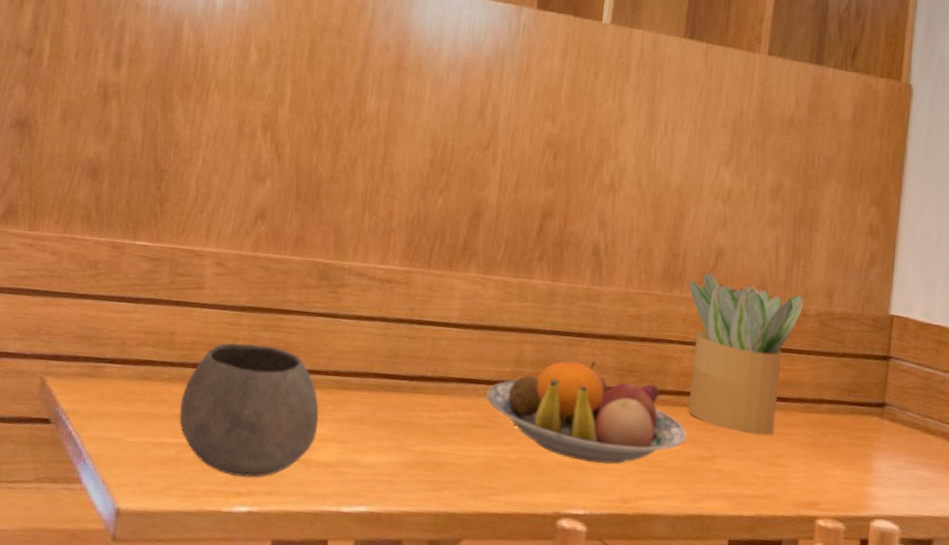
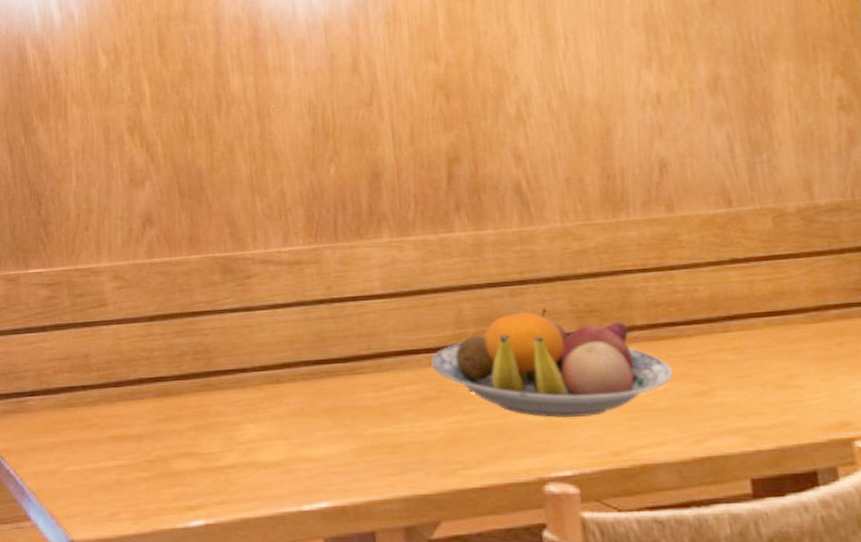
bowl: present [179,342,319,478] -> none [110,352,258,491]
potted plant: present [688,271,803,436] -> none [634,186,778,359]

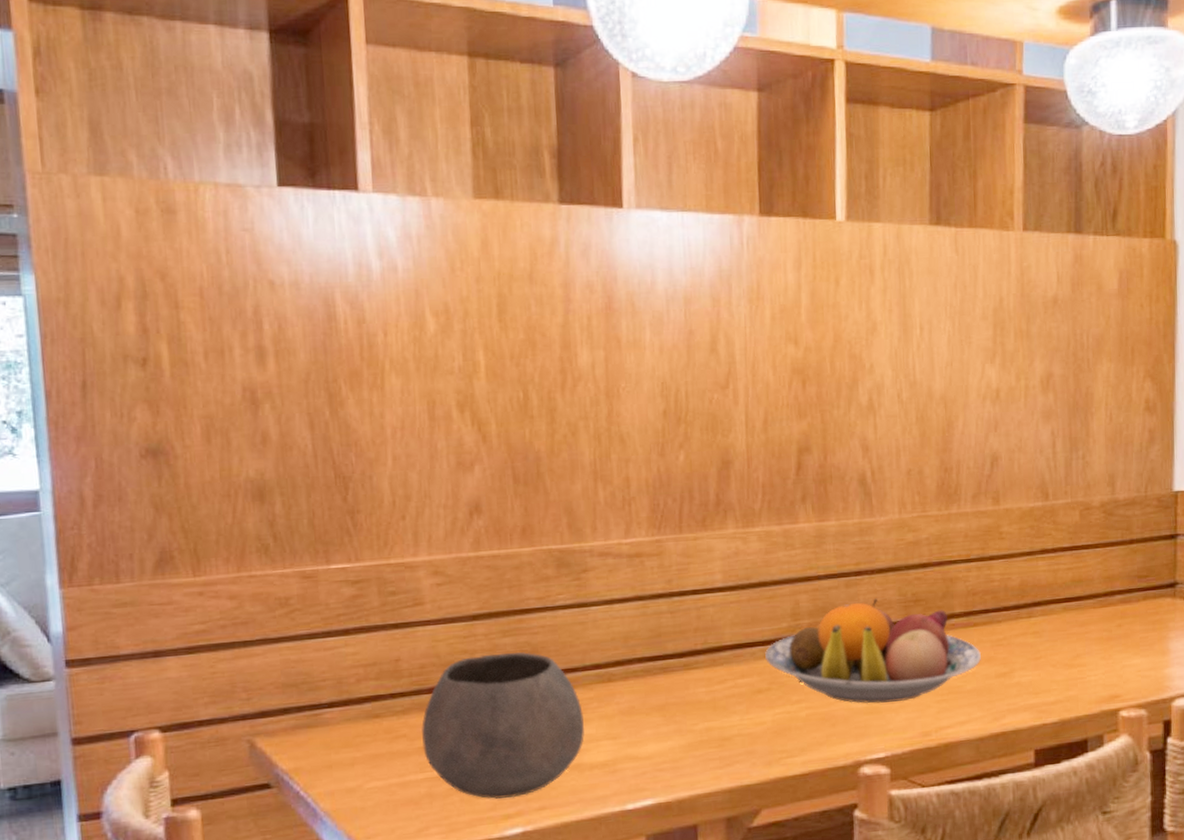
bowl: none [110,352,258,491] -> present [421,652,584,799]

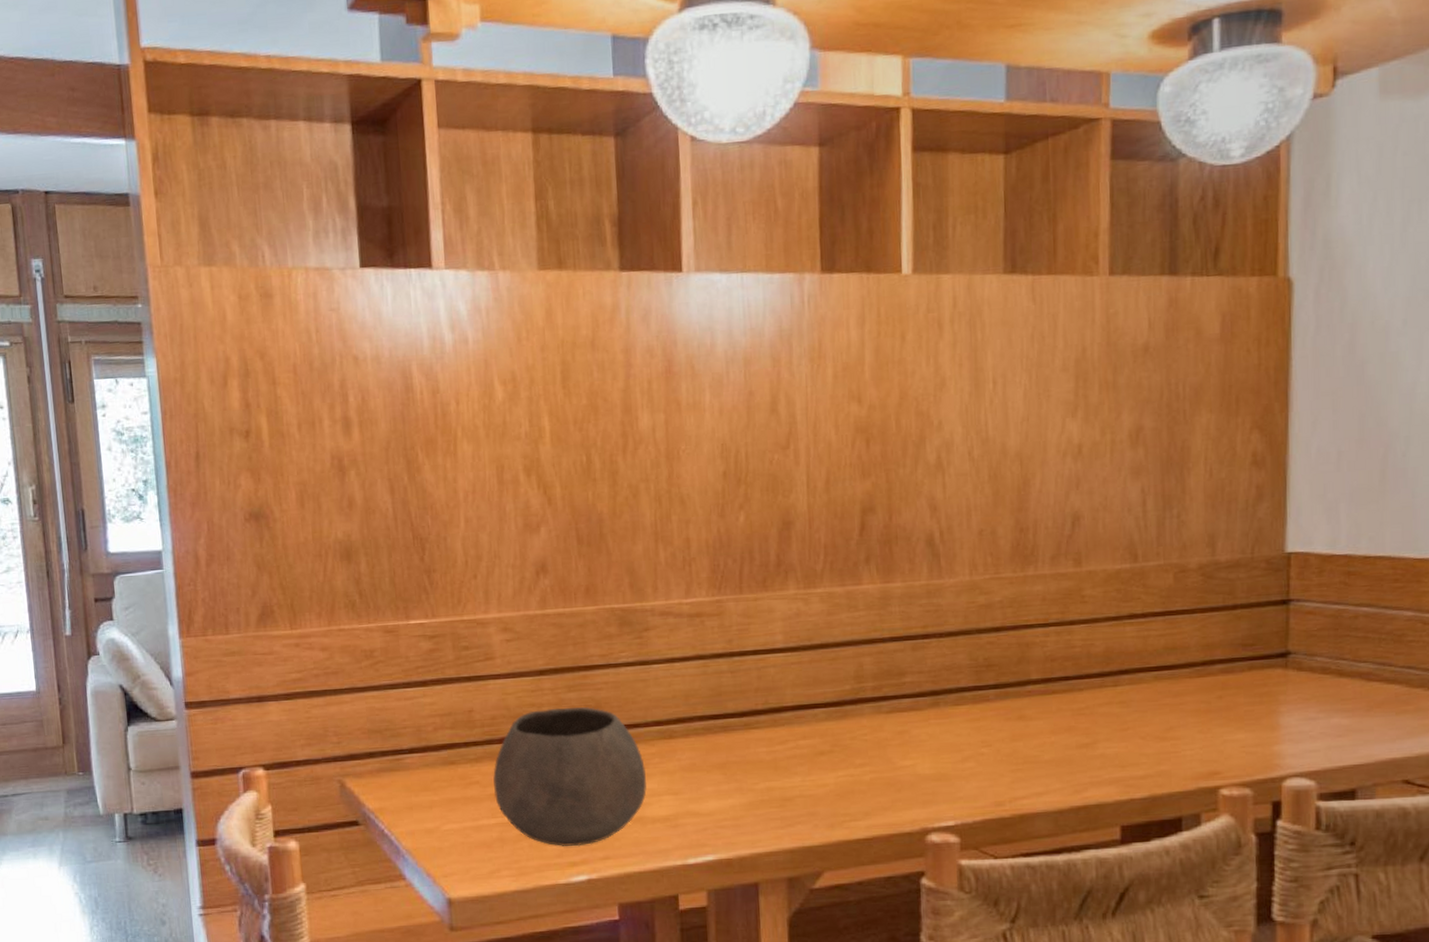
fruit bowl: present [765,598,981,704] -> none [827,662,1060,771]

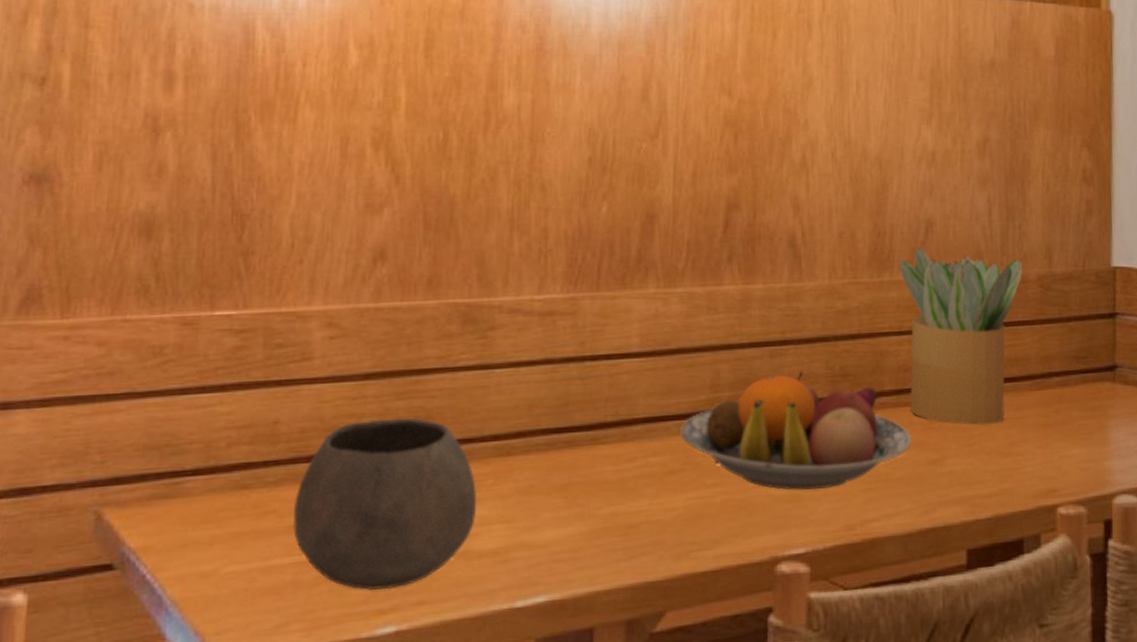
fruit bowl: none [827,662,1060,771] -> present [680,371,911,491]
potted plant: none [1043,540,1181,712] -> present [899,246,1022,426]

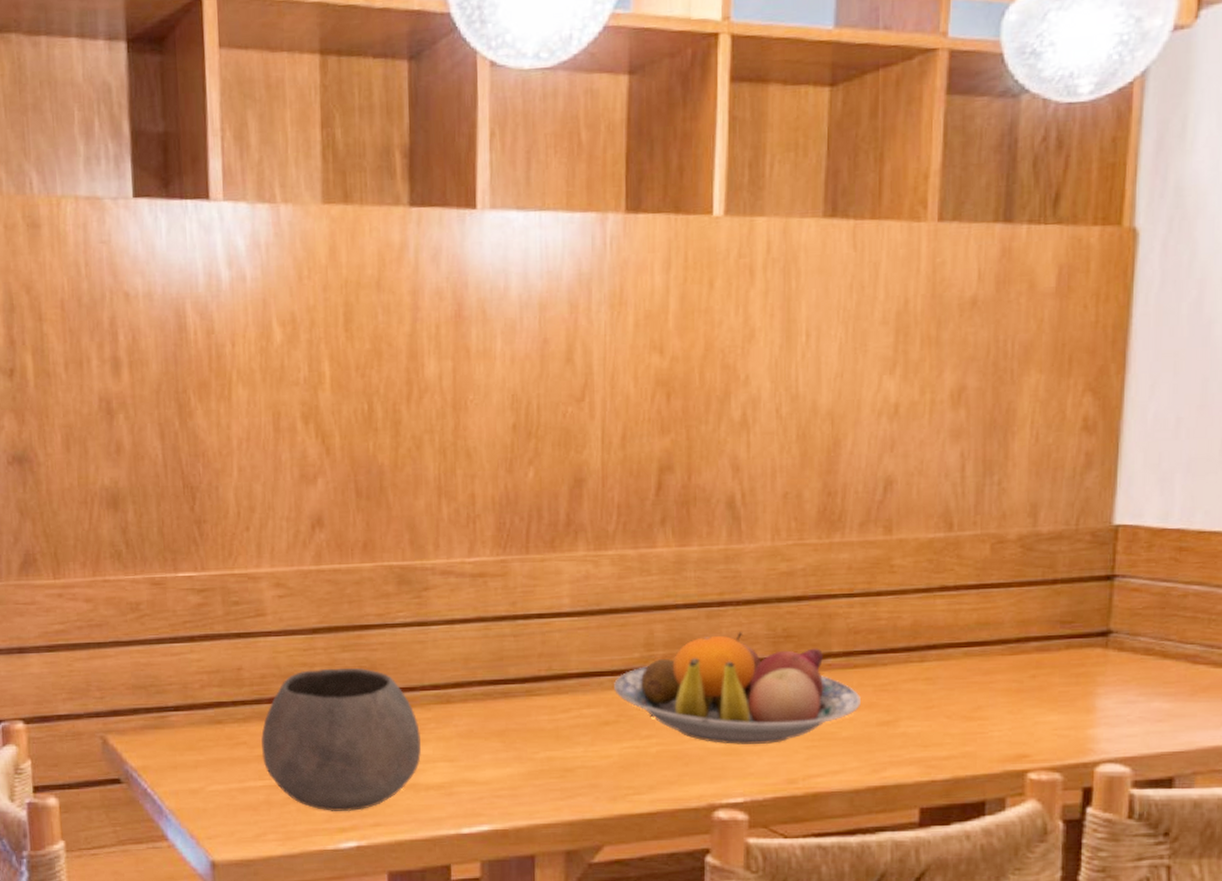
potted plant: present [899,246,1022,426] -> none [851,506,999,689]

